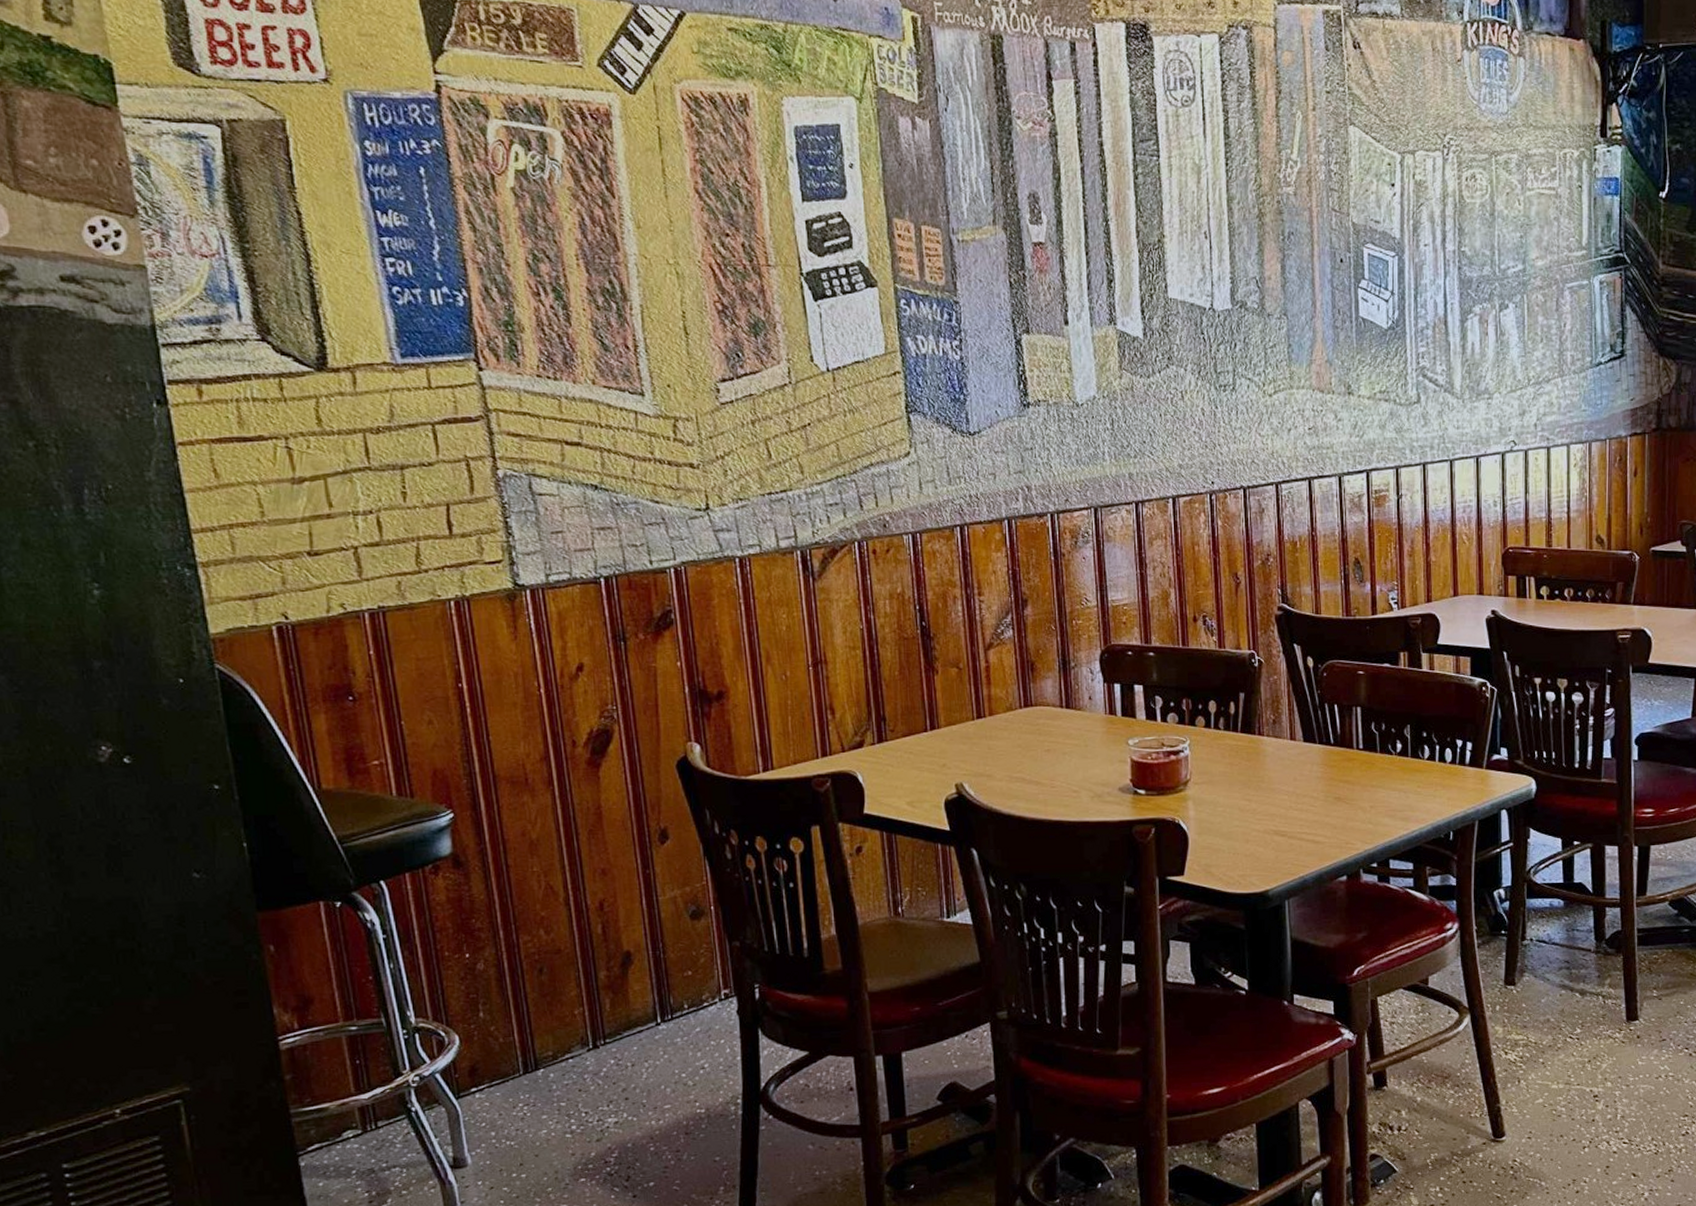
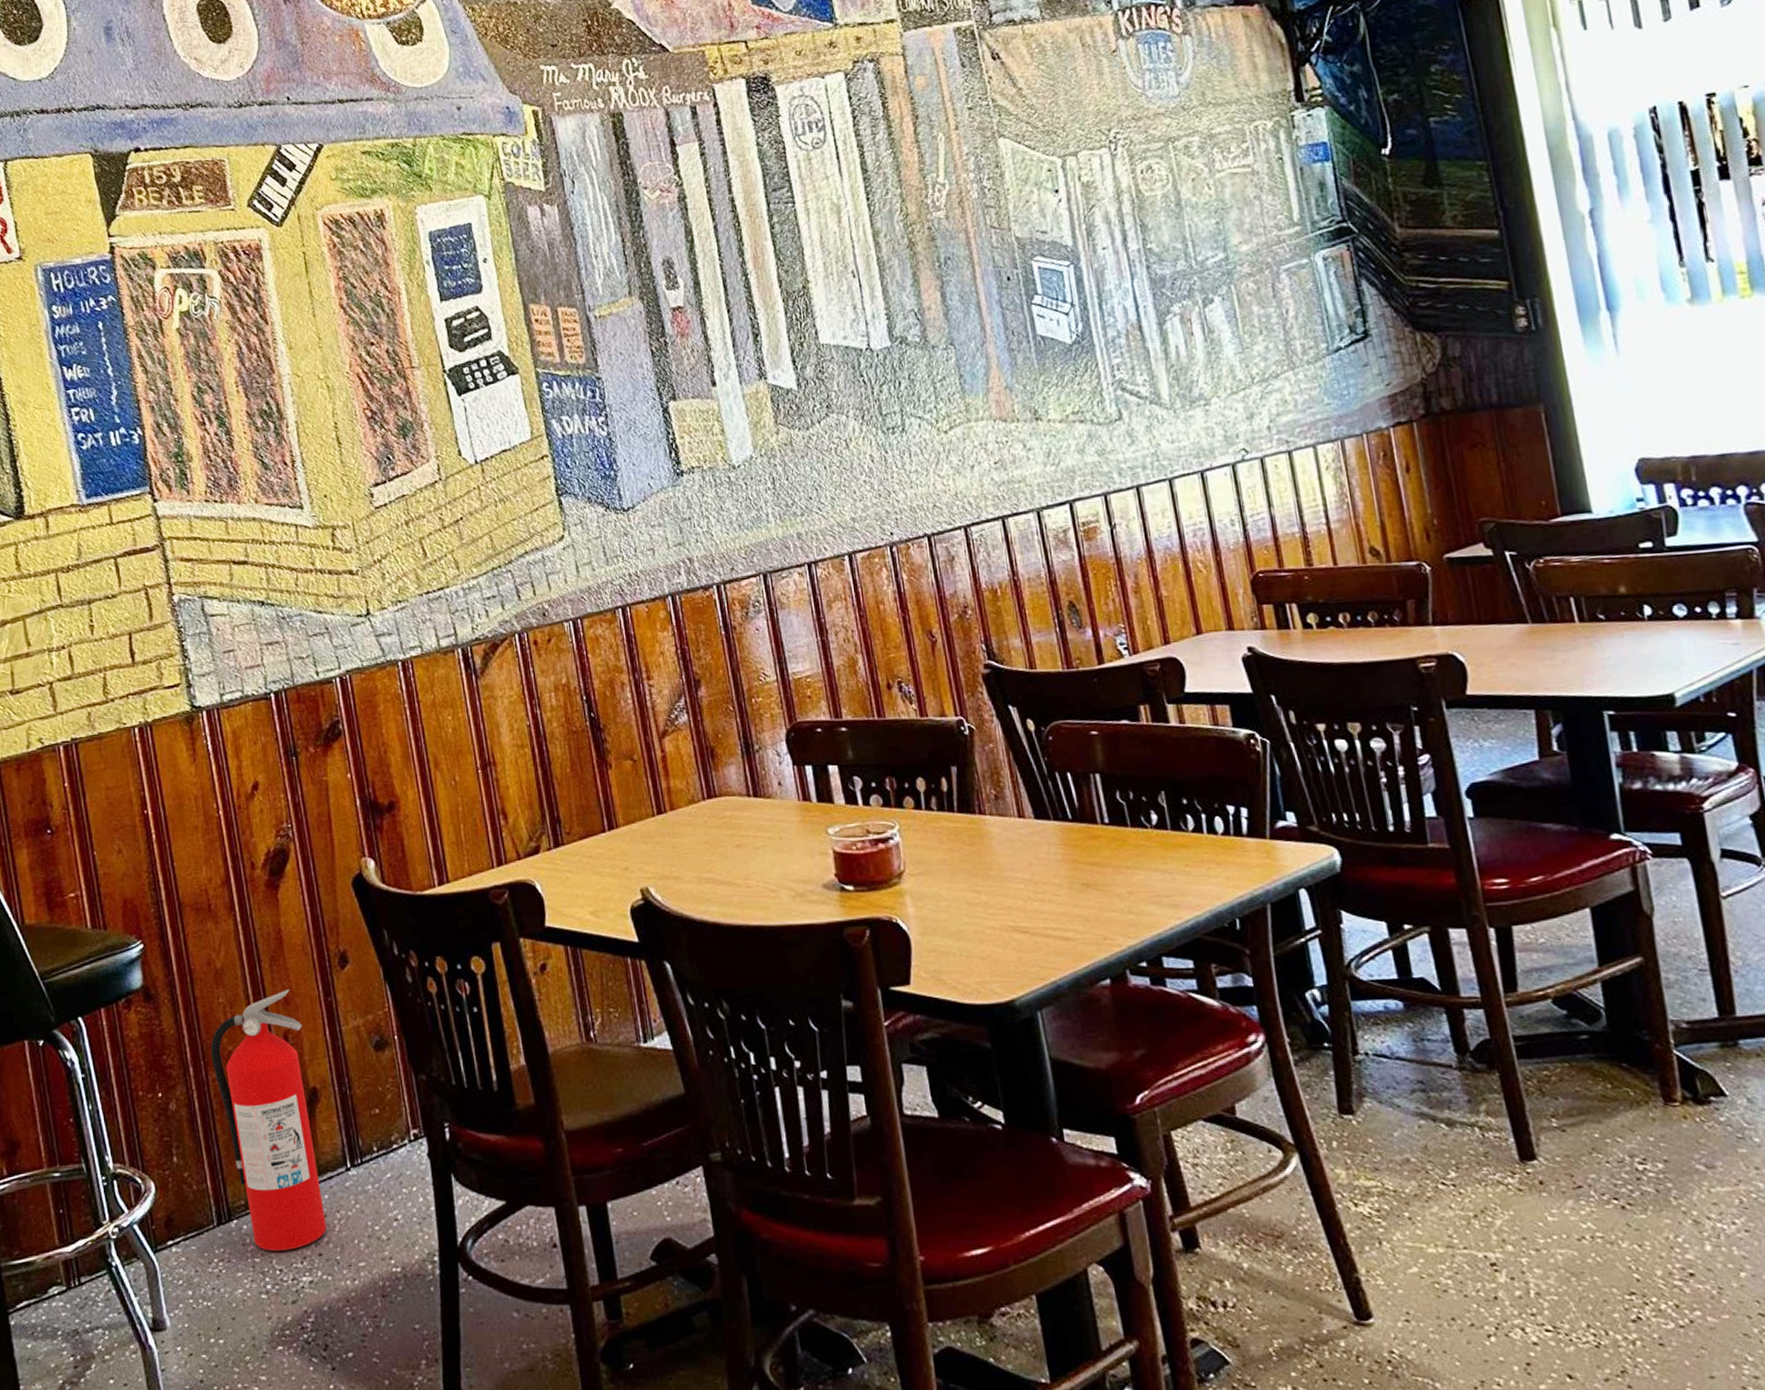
fire extinguisher: none [522,861,635,1096] -> present [210,989,327,1251]

